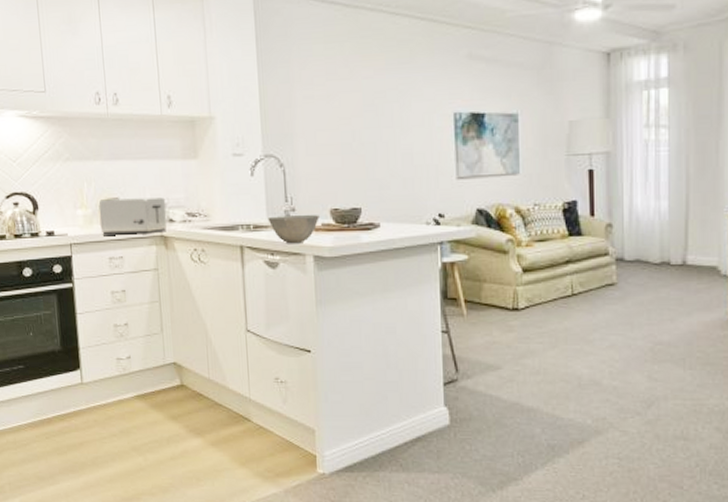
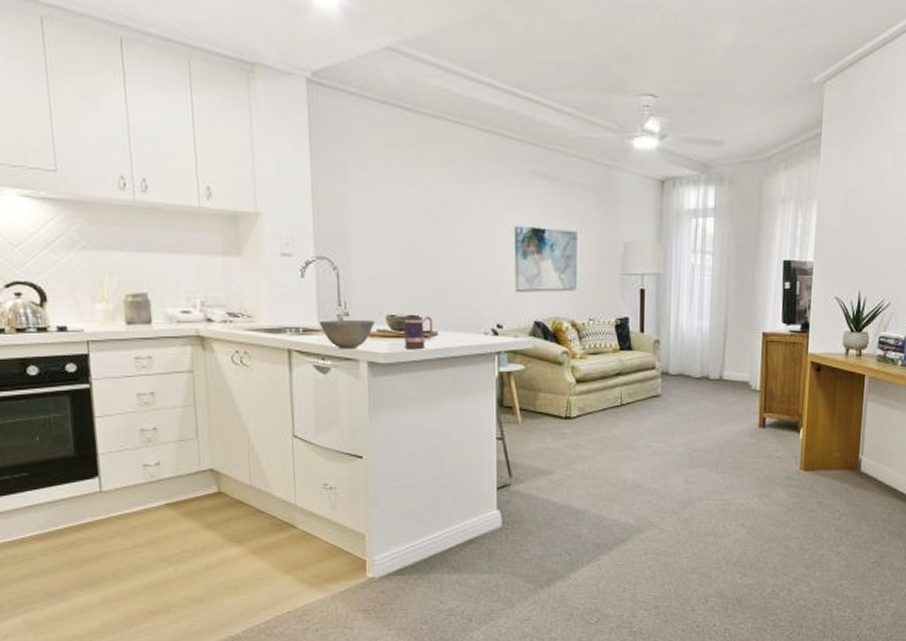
toaster: present [98,197,168,237] -> none [122,294,205,335]
mug: none [347,208,376,243] -> present [404,315,433,350]

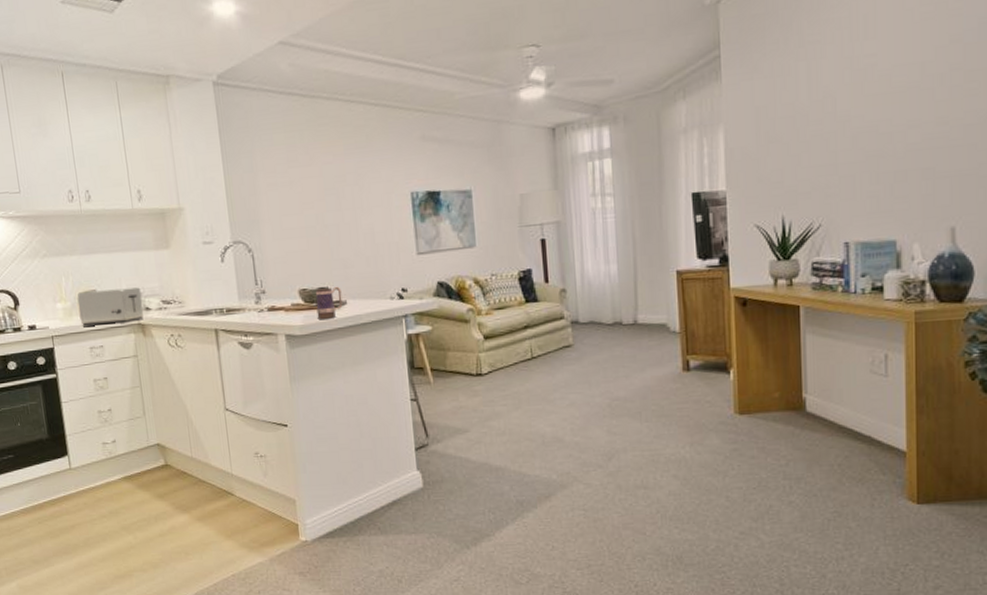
toaster: none [122,294,205,335] -> present [77,287,144,328]
bowl: present [319,320,375,349] -> none [239,296,289,325]

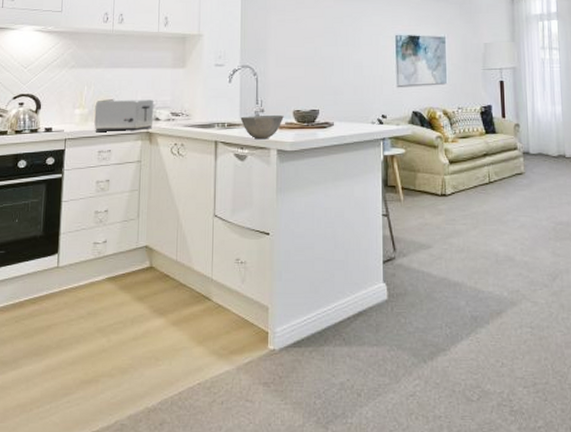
bowl: none [239,296,289,325] -> present [240,115,284,140]
mug: present [316,286,343,320] -> none [307,109,330,139]

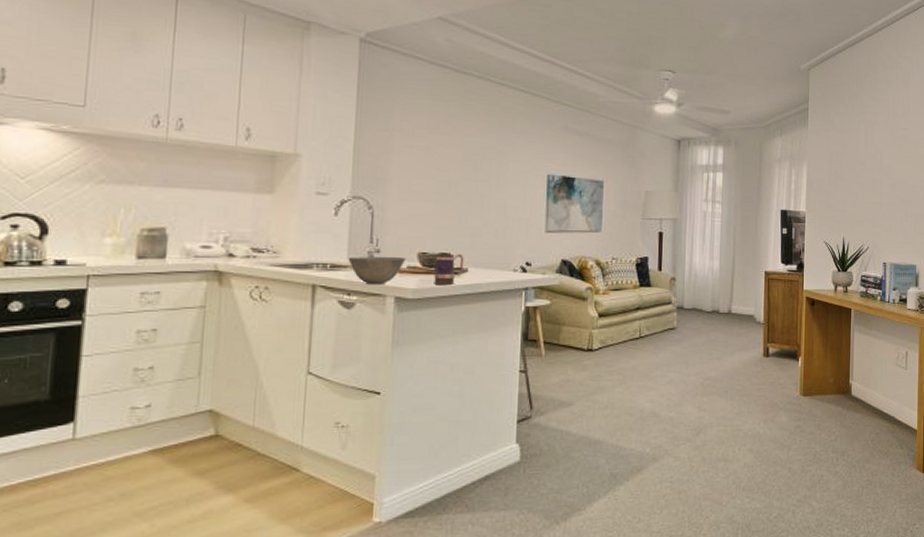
toaster: present [94,100,154,133] -> none [134,228,227,270]
mug: none [307,109,330,139] -> present [434,253,464,286]

